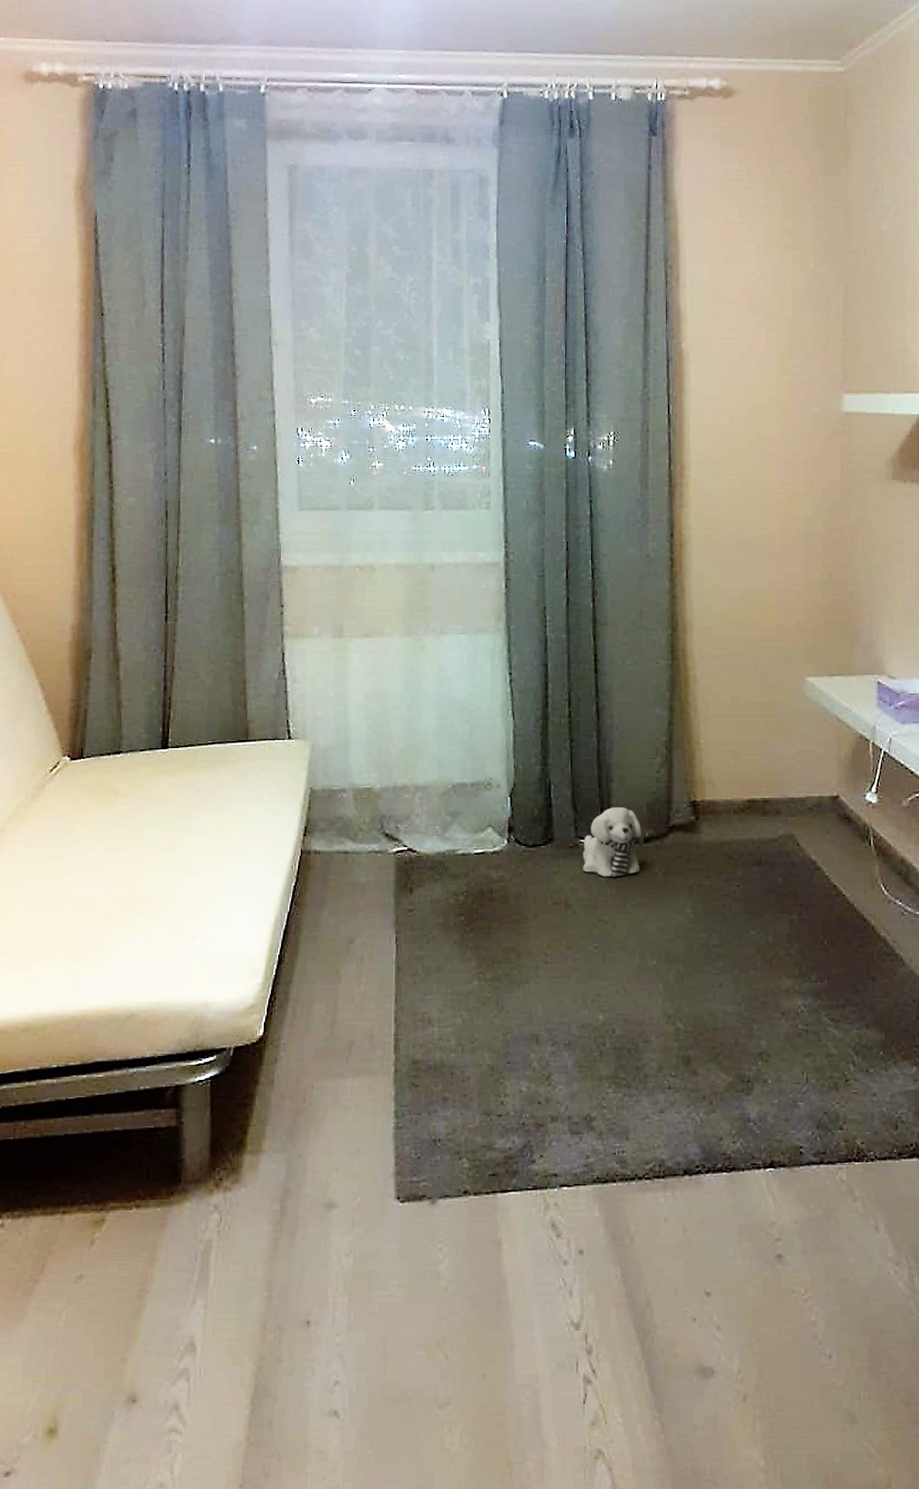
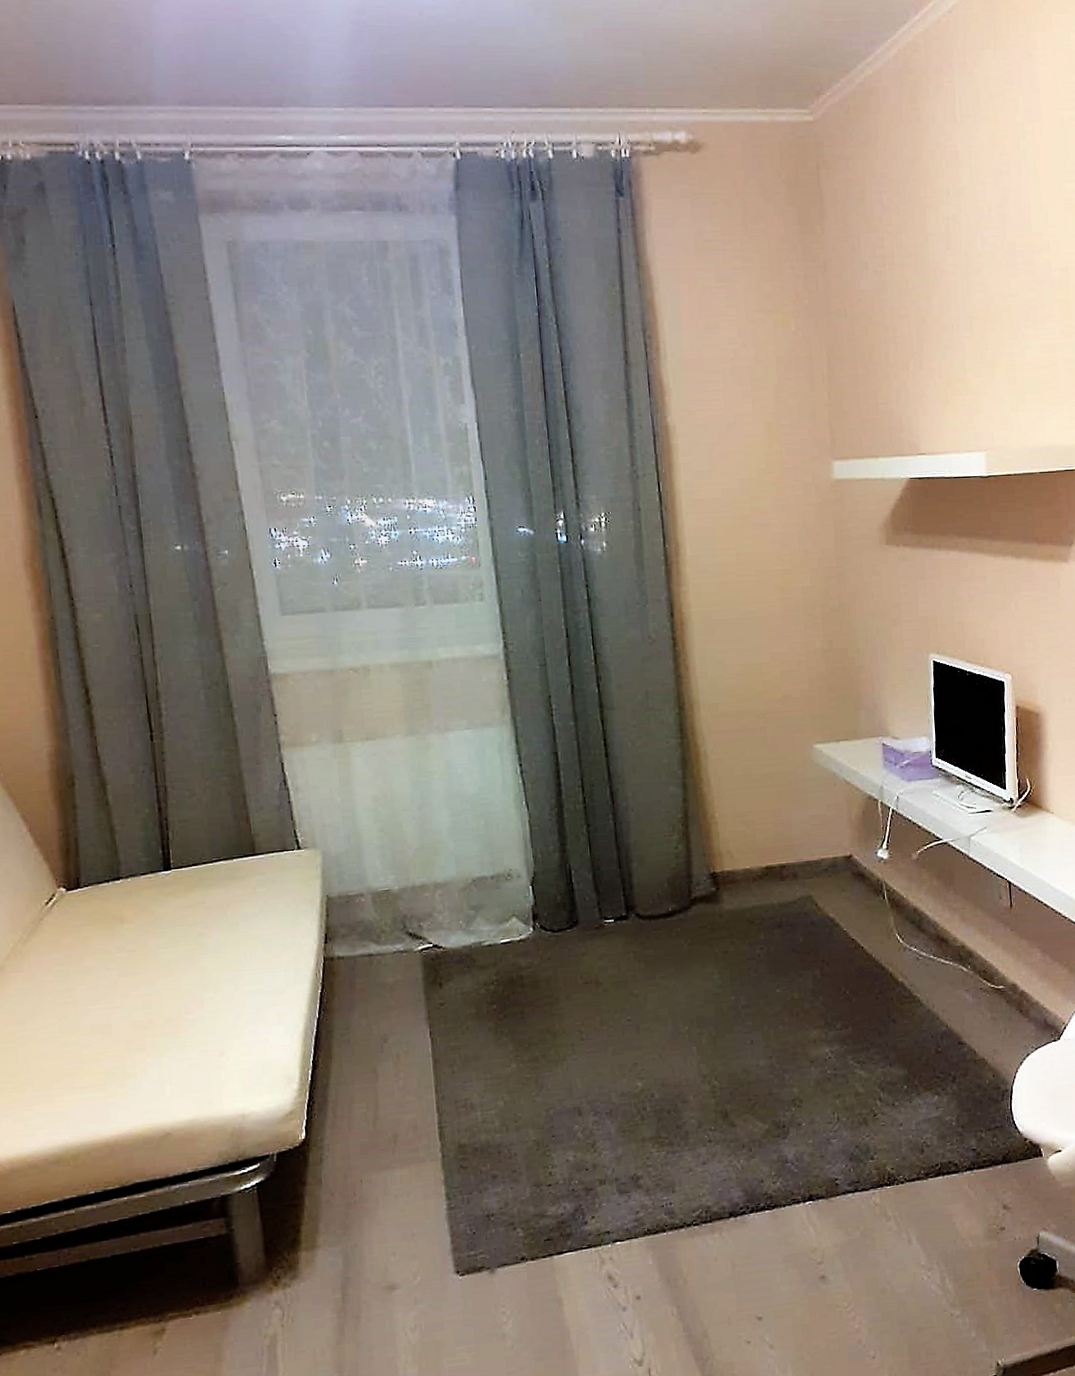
plush toy: present [583,807,644,878] -> none [608,885,668,953]

